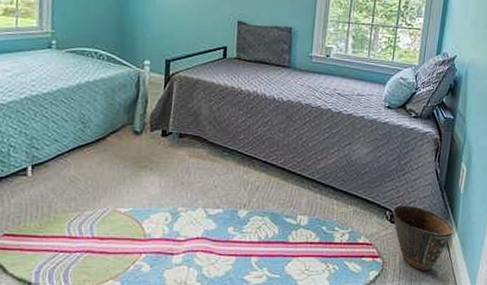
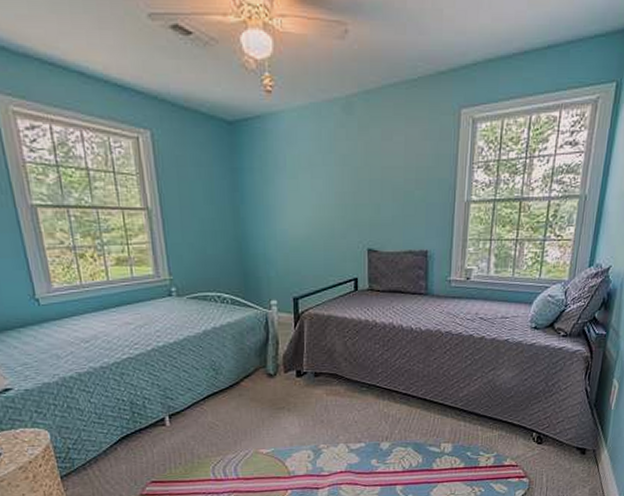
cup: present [392,205,454,271] -> none [539,425,603,487]

